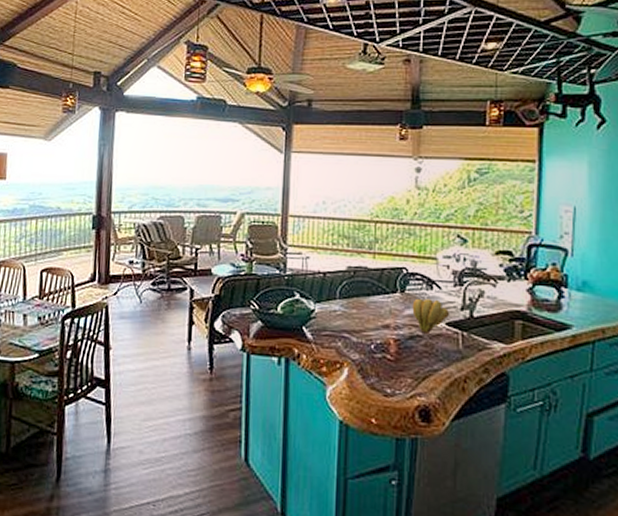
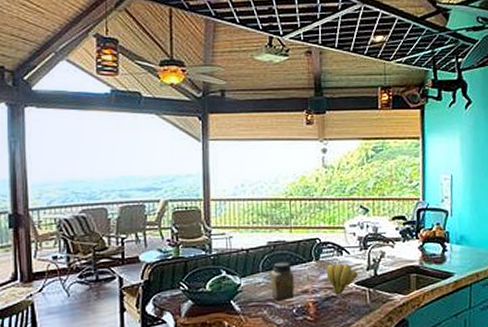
jar: none [347,290,374,333] -> present [270,262,295,300]

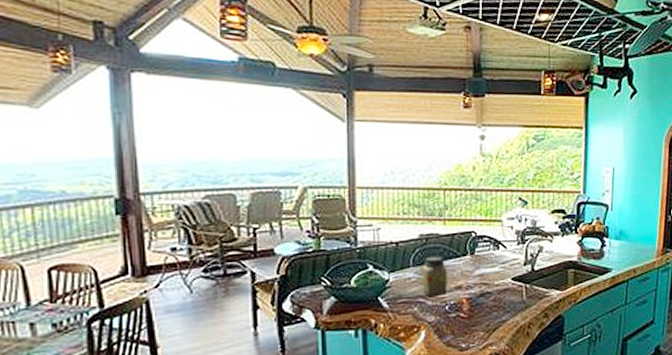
banana bunch: present [326,263,358,295] -> none [481,258,515,291]

